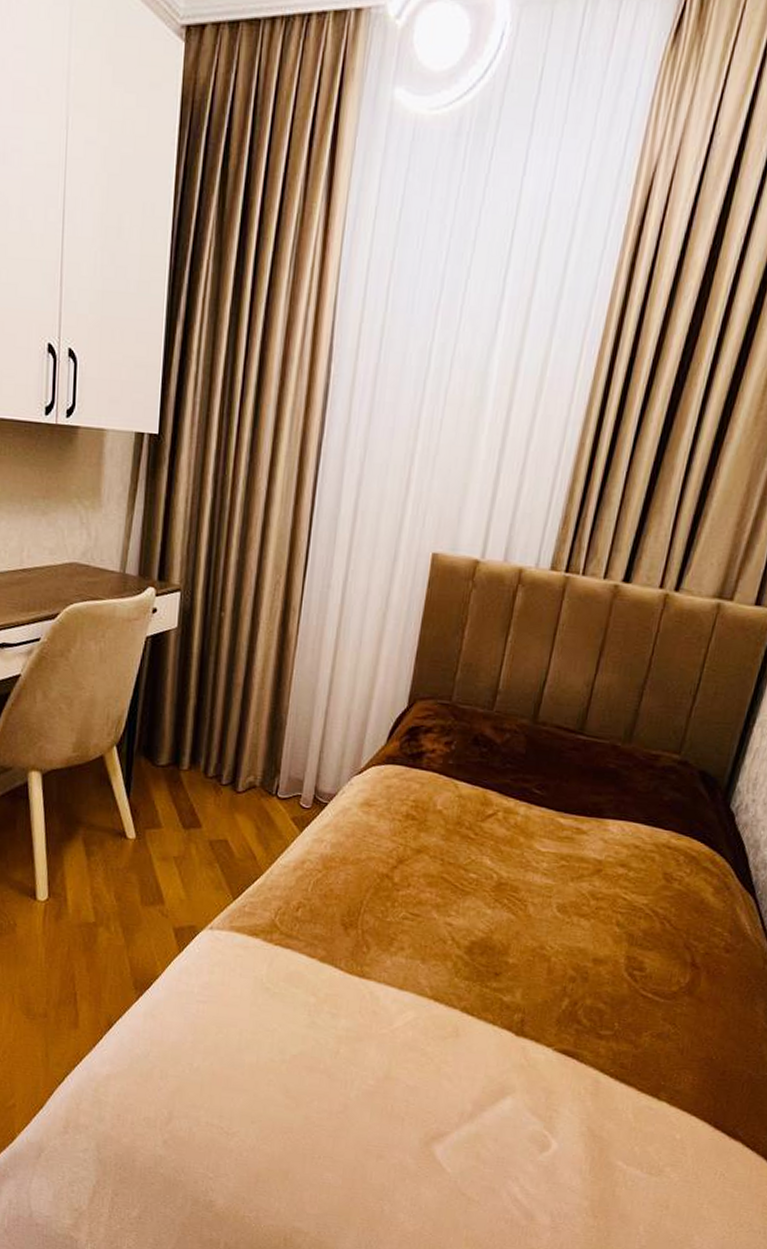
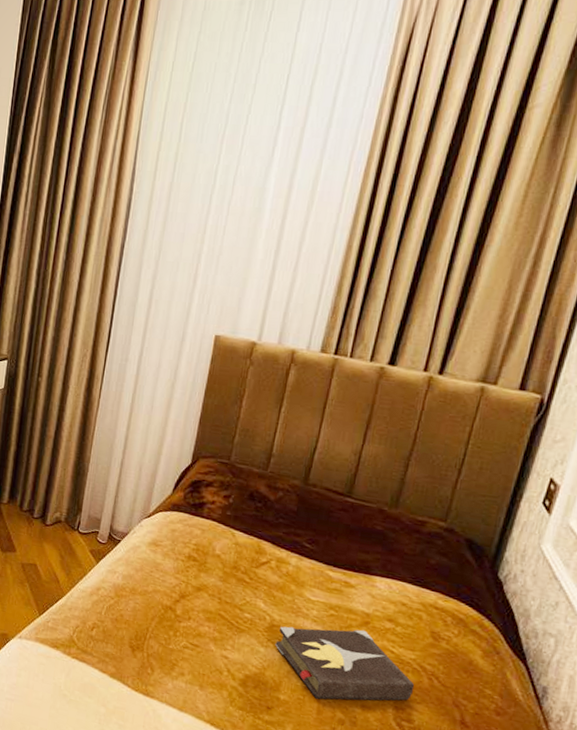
hardback book: none [503,878,647,958] -> present [275,626,415,701]

